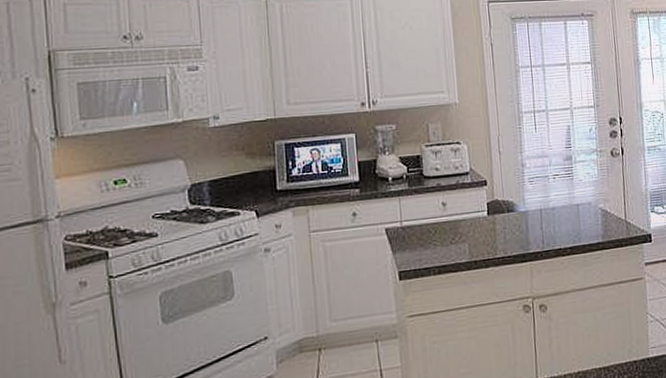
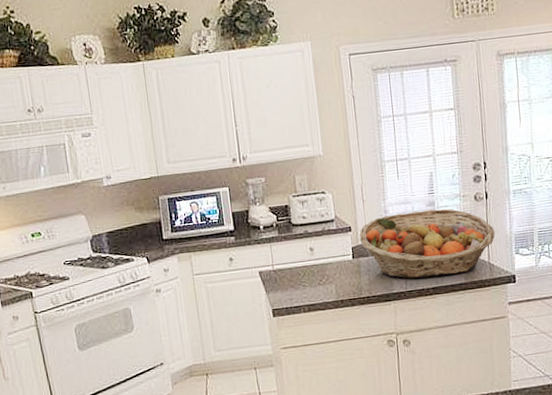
fruit basket: none [495,164,631,238] -> present [359,209,495,279]

